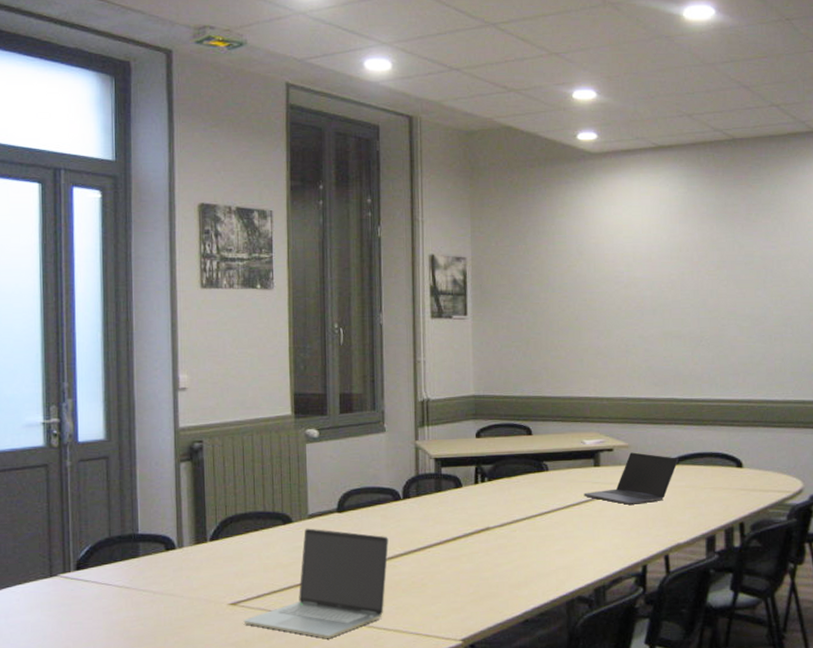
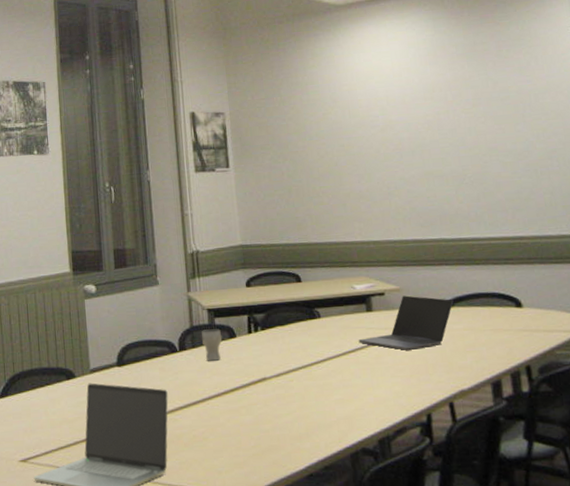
cup: none [426,478,448,510] -> present [201,329,222,361]

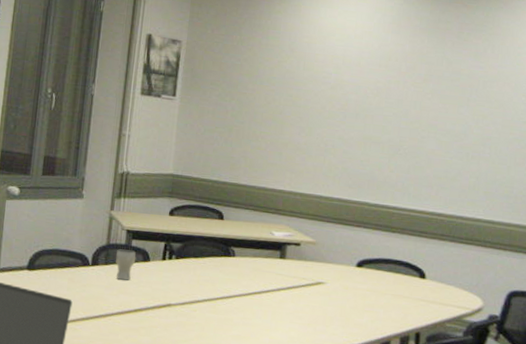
laptop: present [358,295,454,350] -> none [266,249,364,301]

